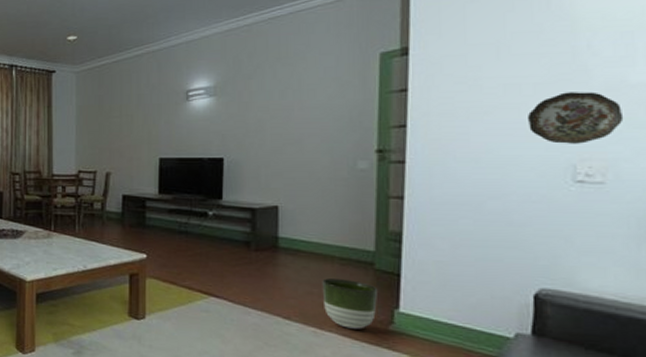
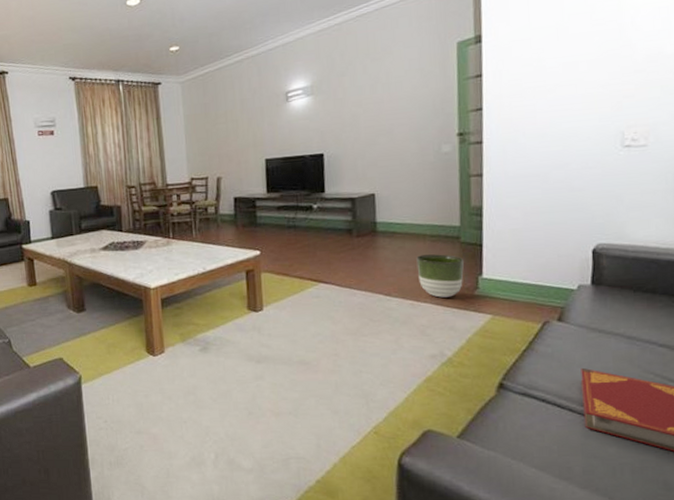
decorative plate: present [527,92,624,144] -> none [583,64,662,114]

